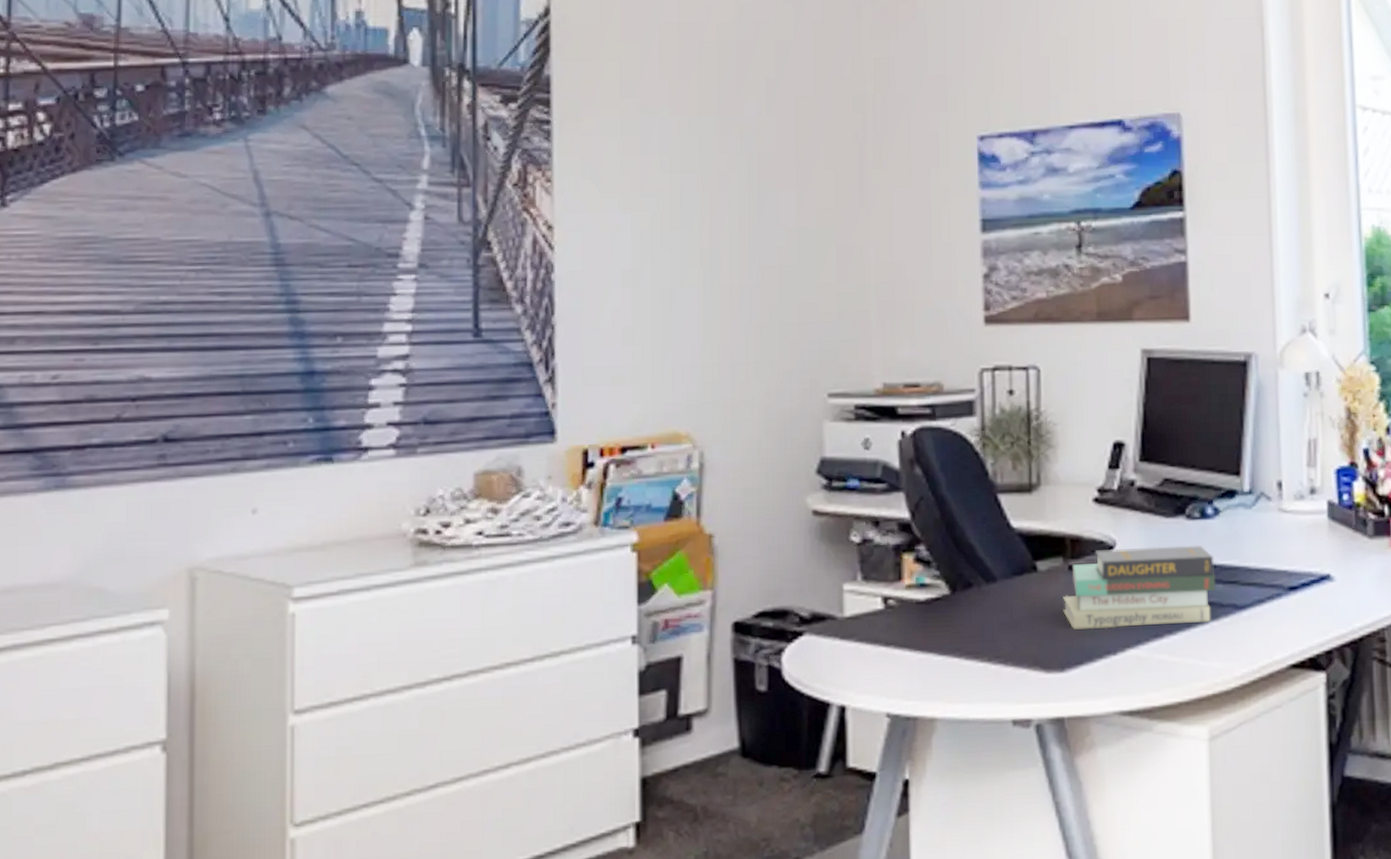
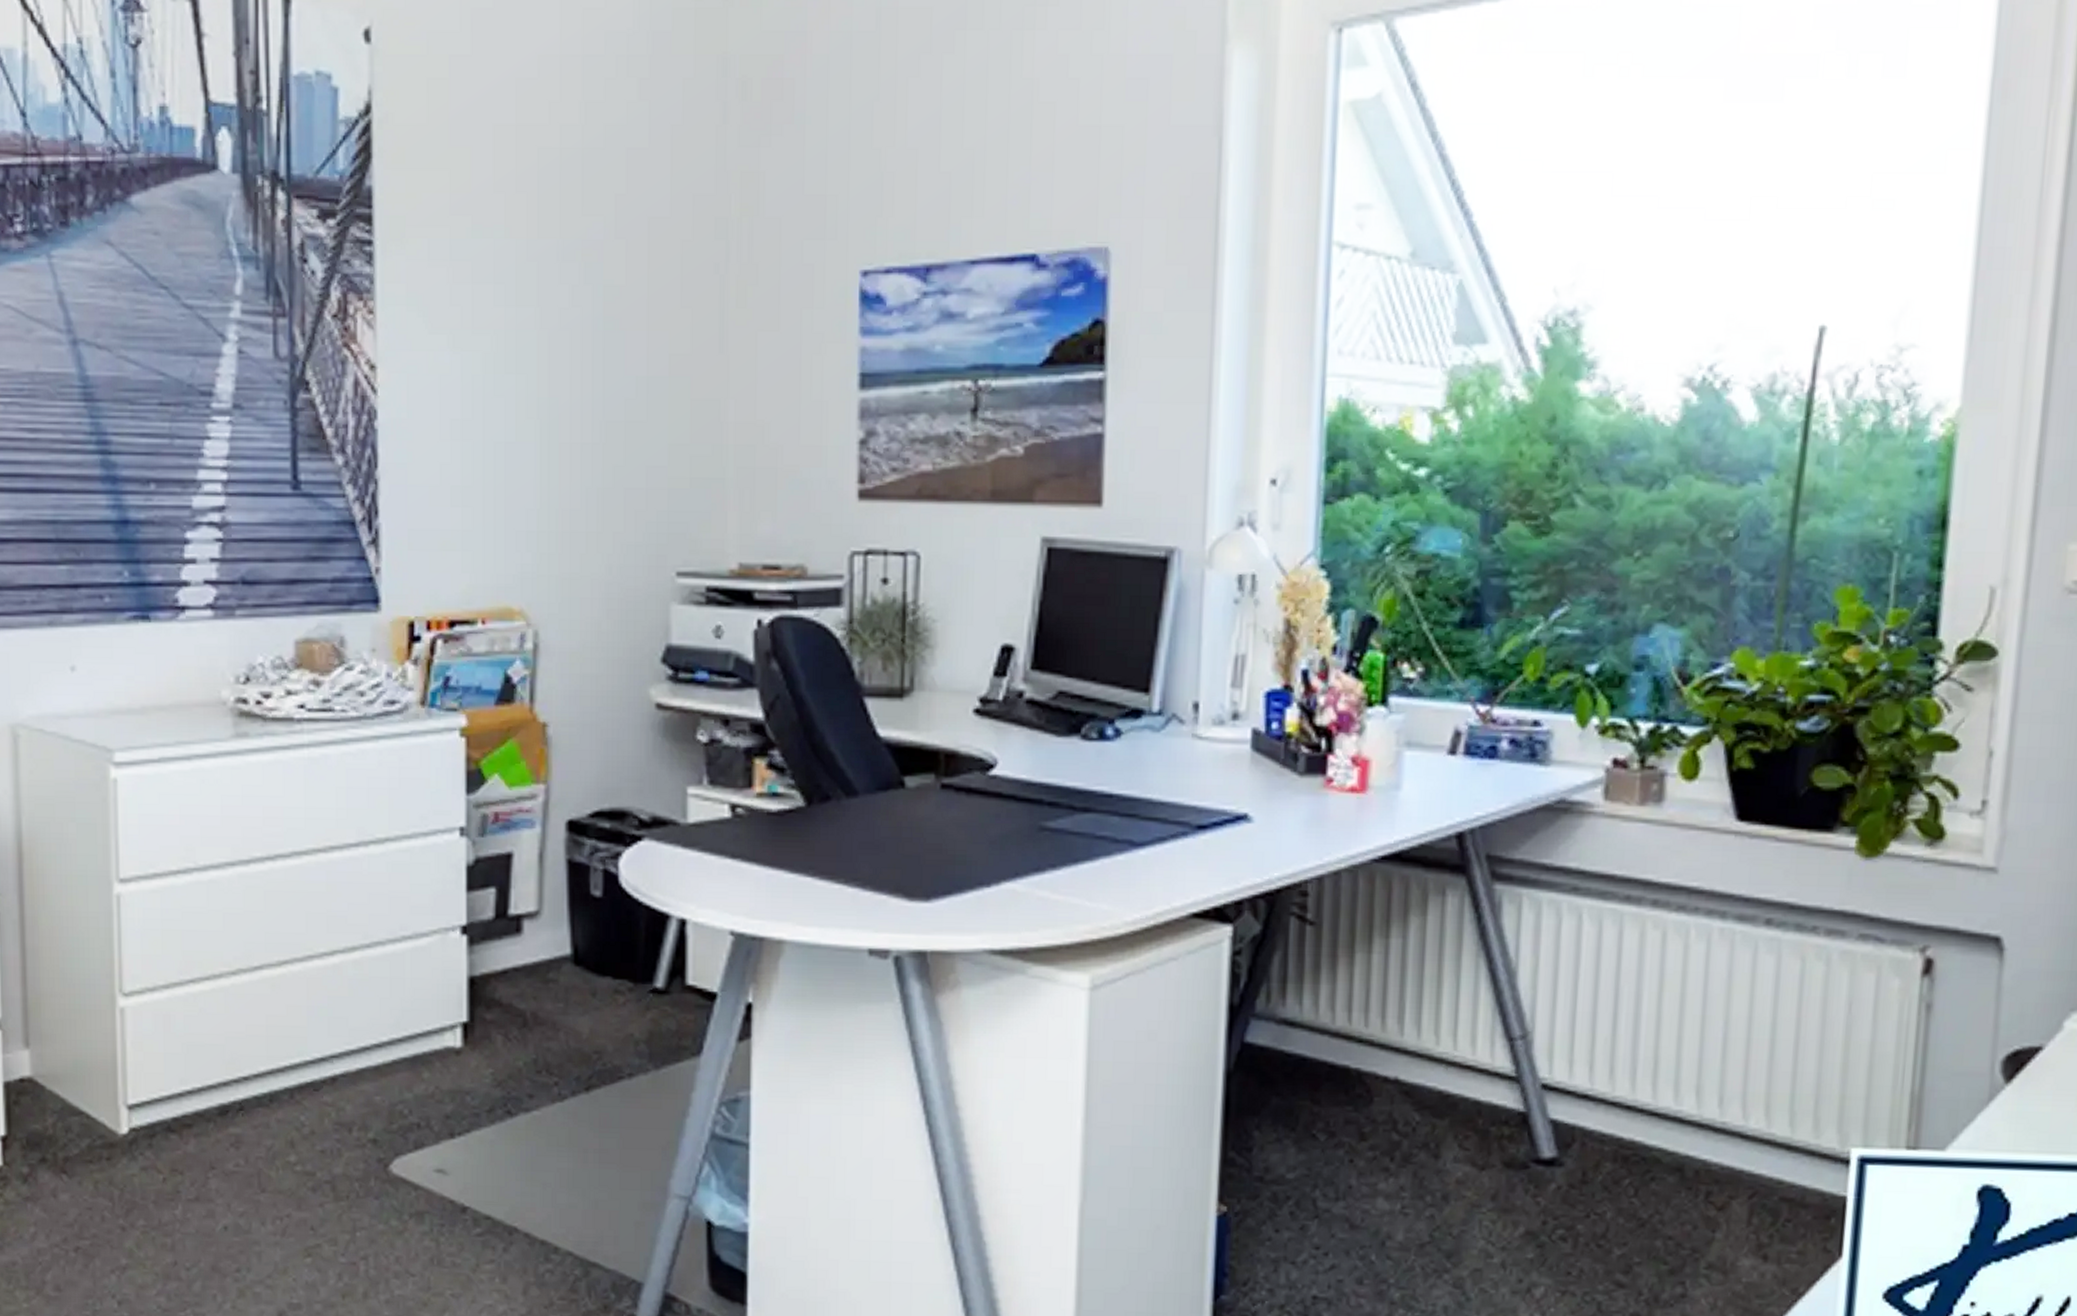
books: present [1063,545,1216,630] -> none [932,768,1111,859]

